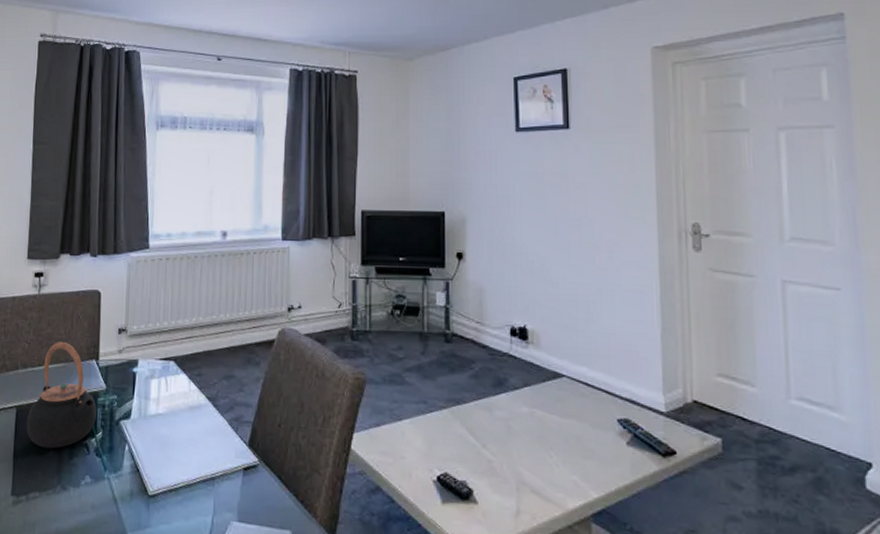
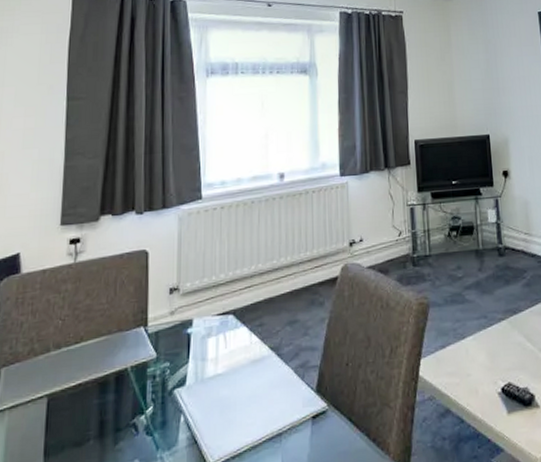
teapot: present [26,342,97,449] -> none [60,312,146,438]

